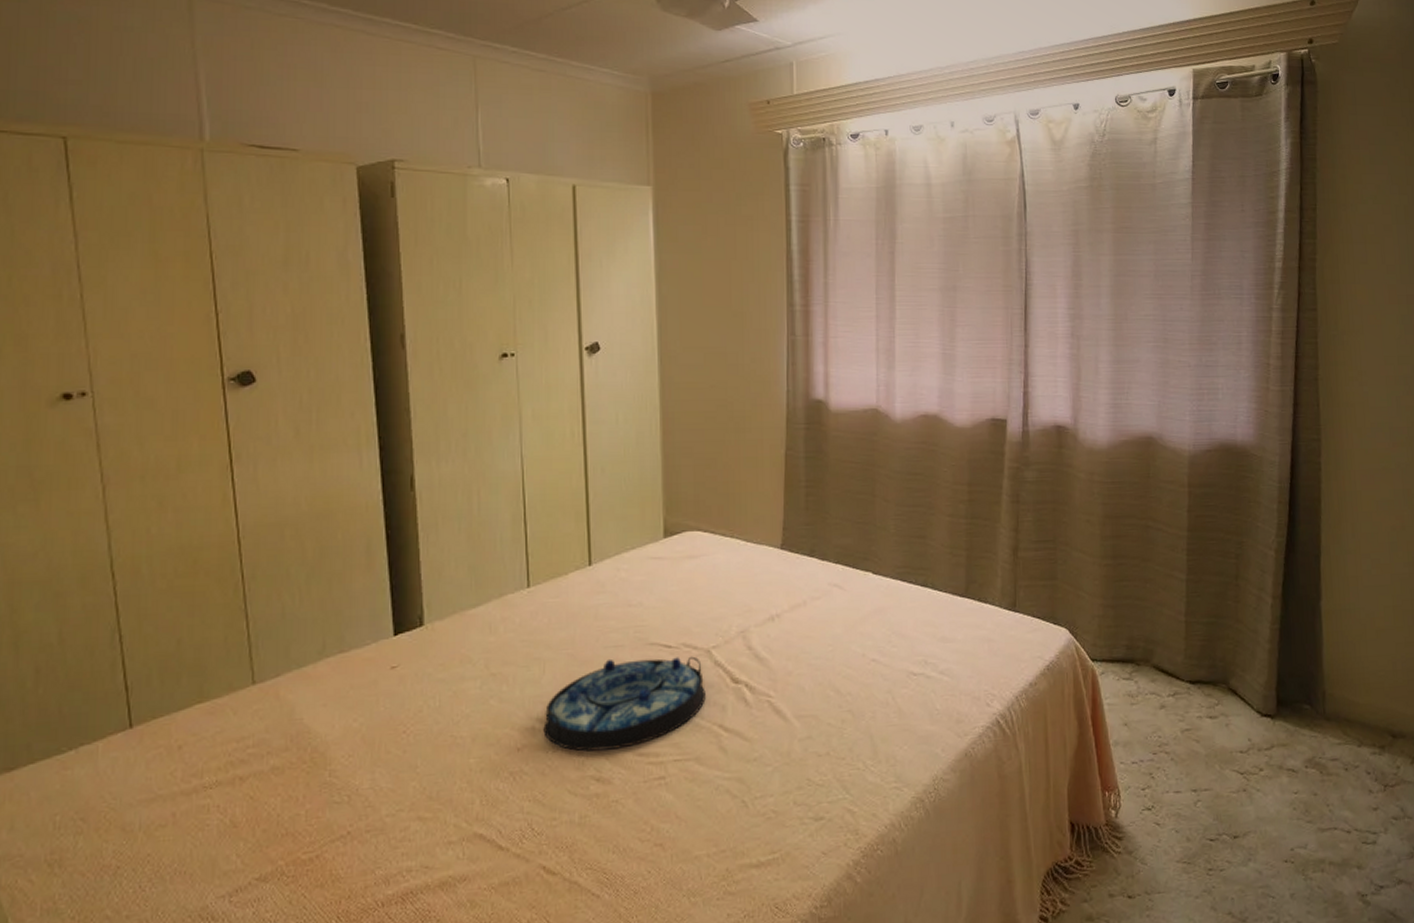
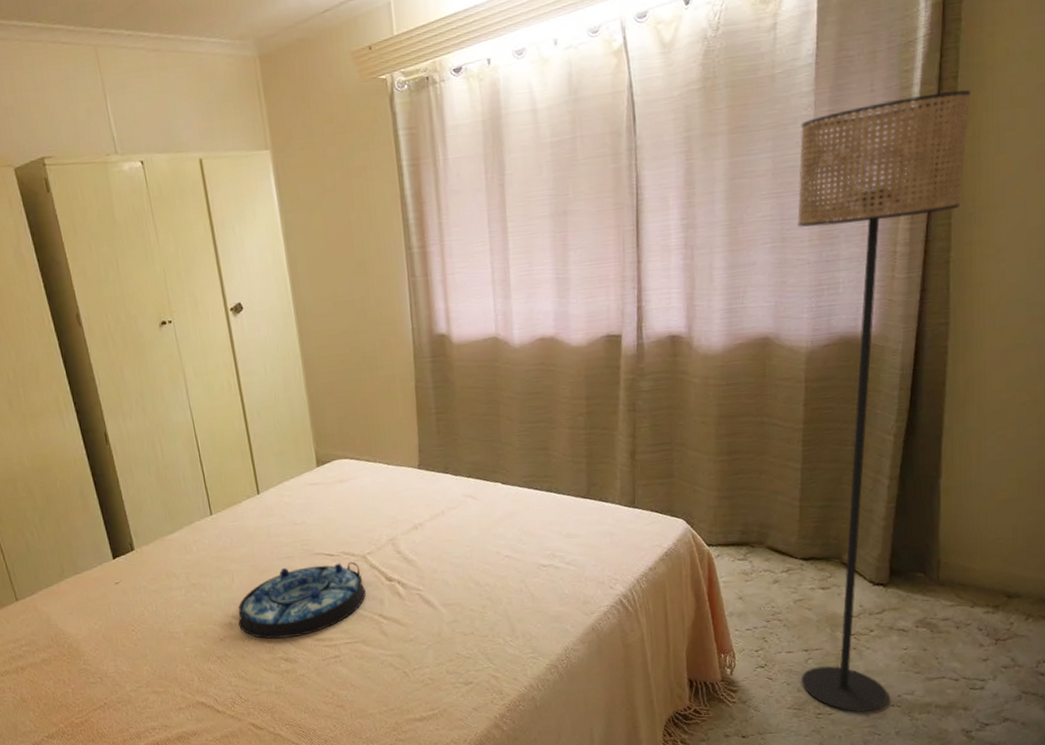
floor lamp: none [1178,221,1328,869] -> present [797,89,971,712]

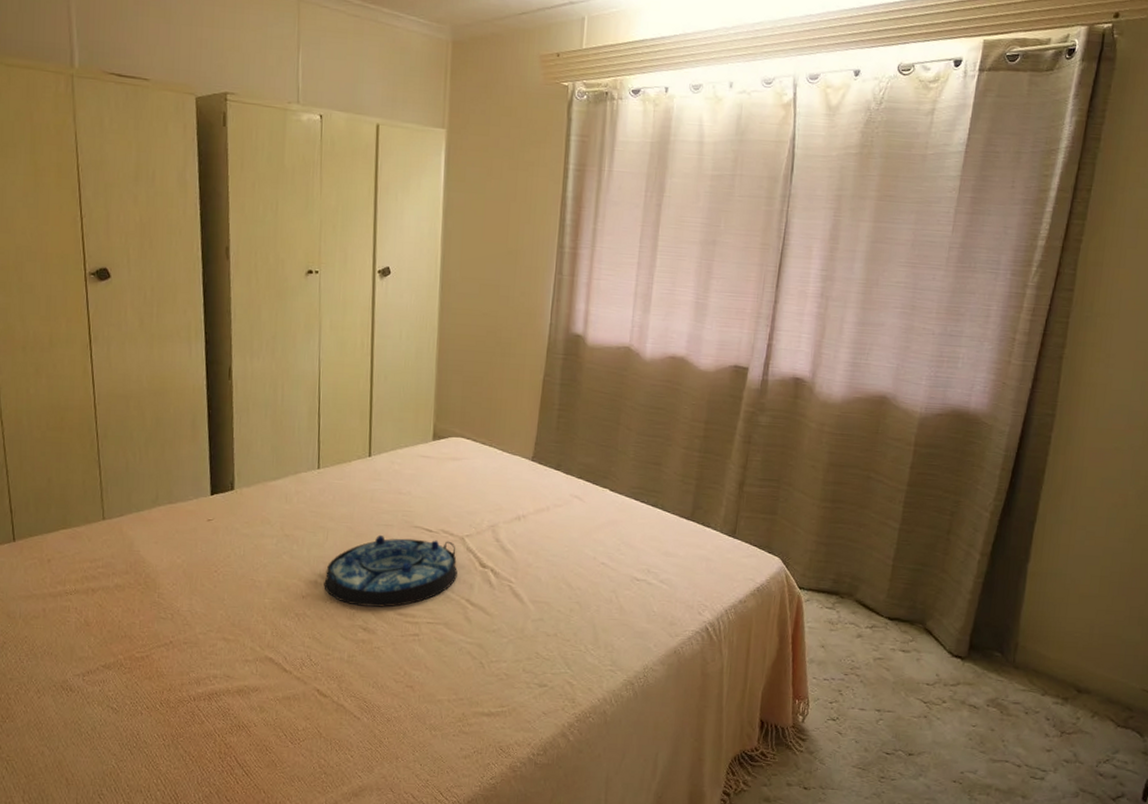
floor lamp: present [797,89,971,712] -> none [870,199,1101,784]

